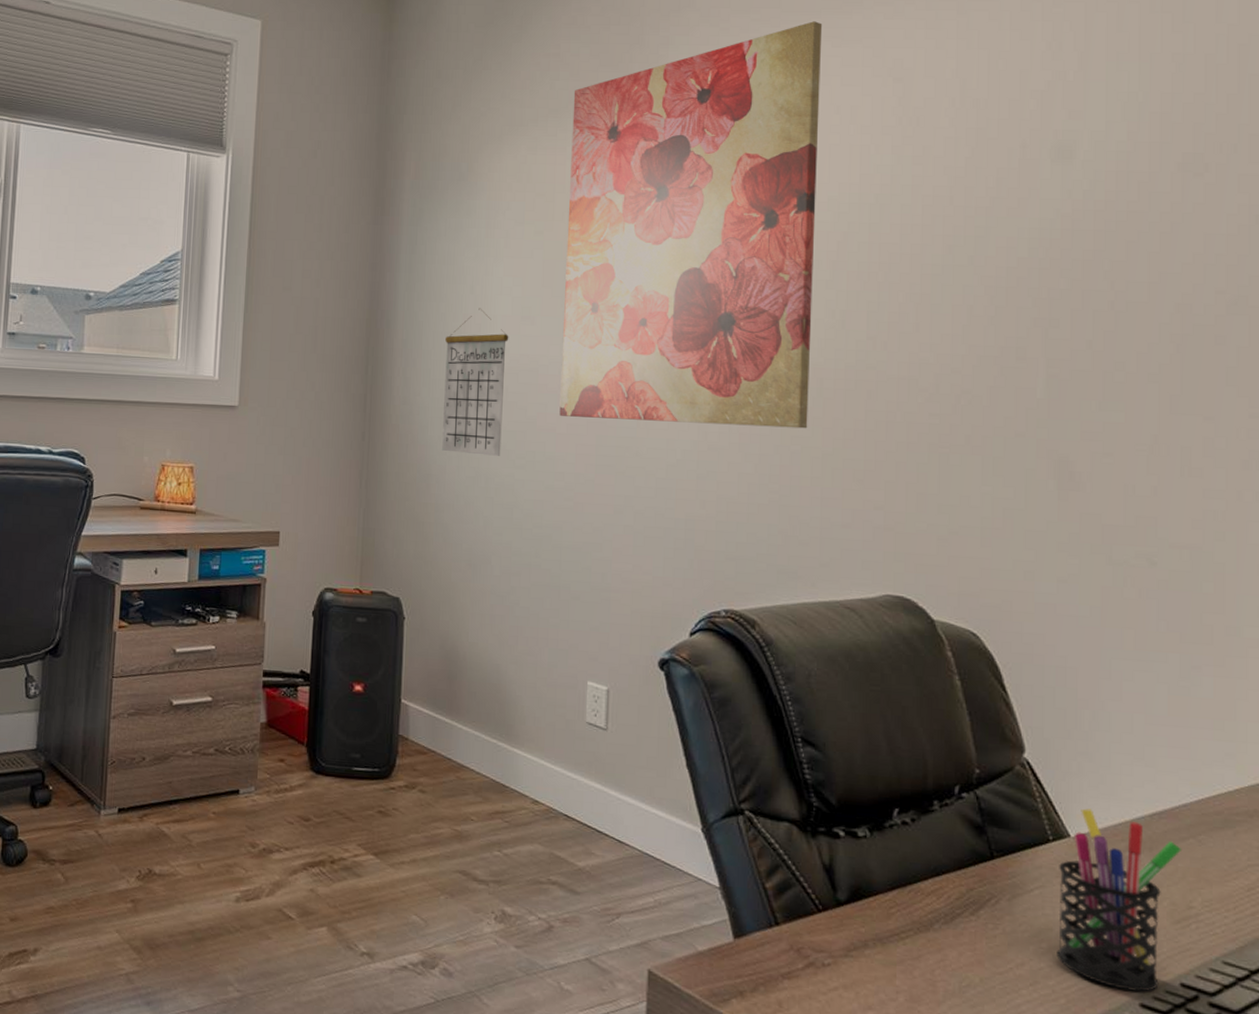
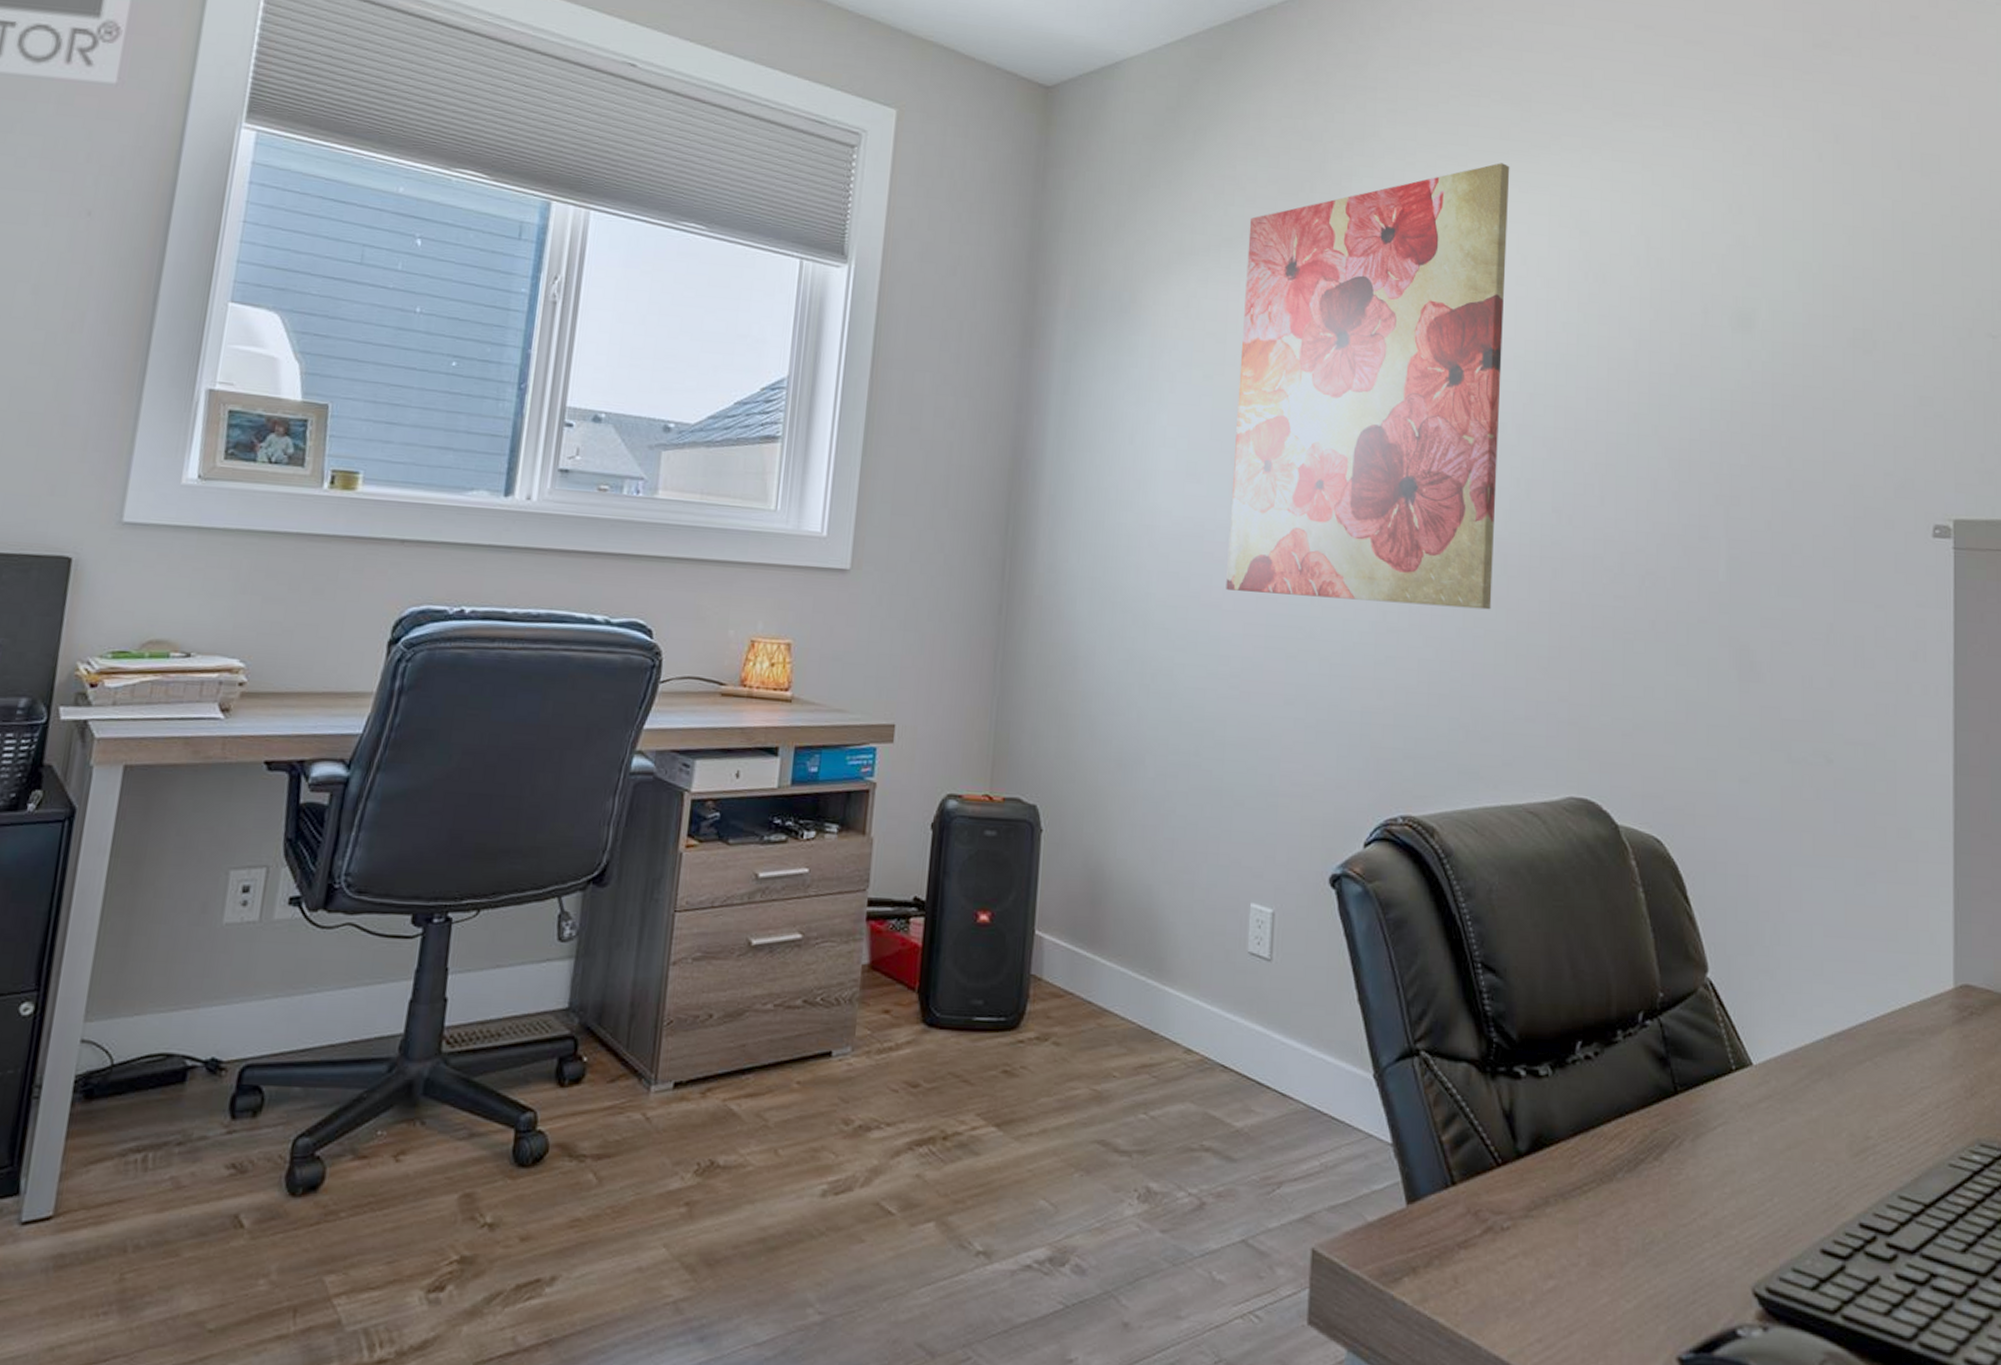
calendar: present [442,308,509,456] -> none [1092,461,1172,636]
pen holder: present [1057,808,1183,992] -> none [1740,1032,1860,1237]

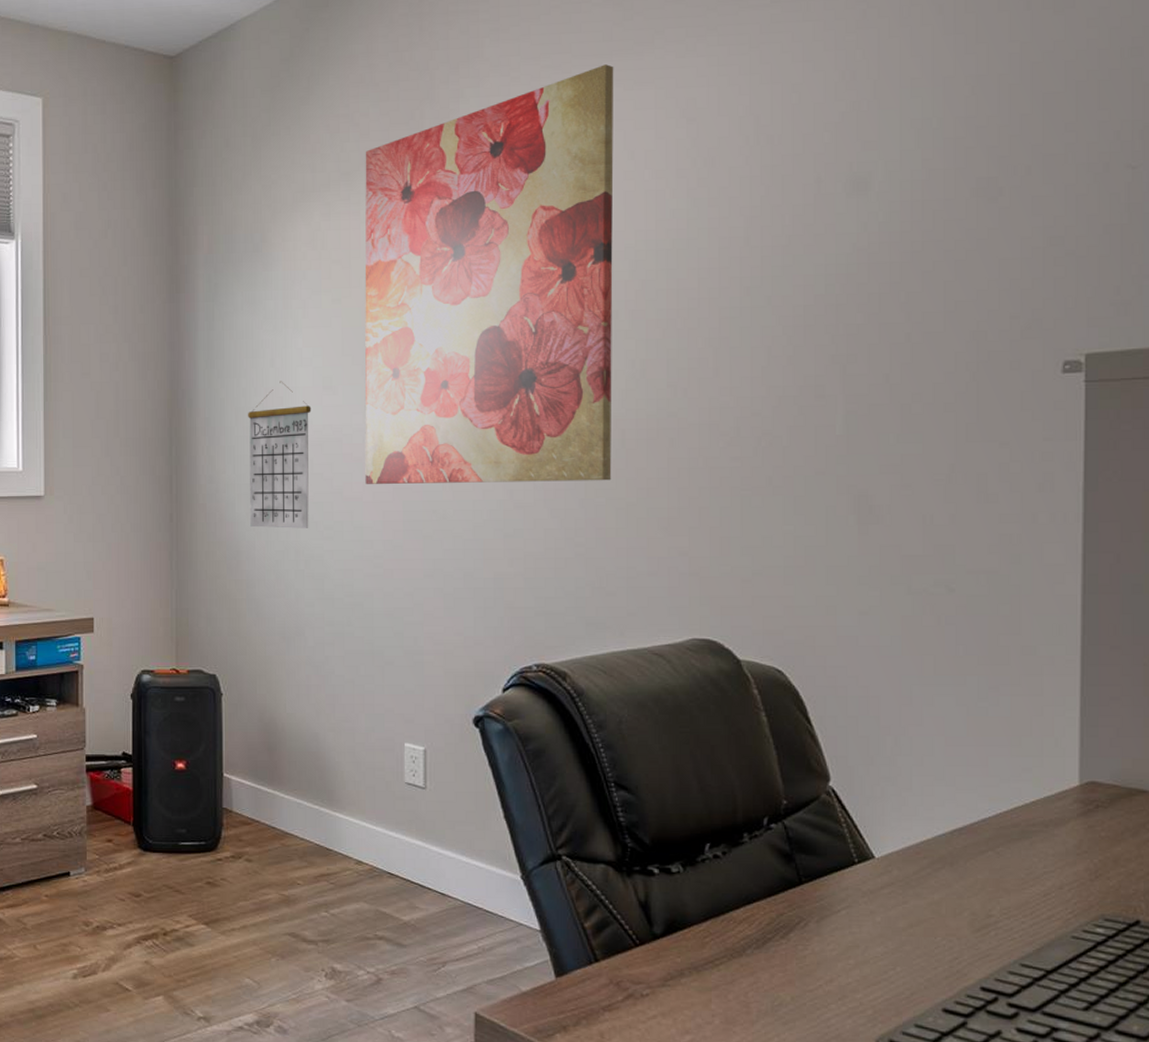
calendar: none [1092,461,1172,636] -> present [248,381,312,529]

